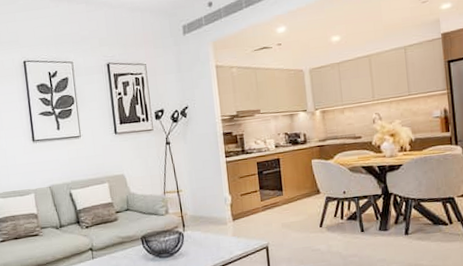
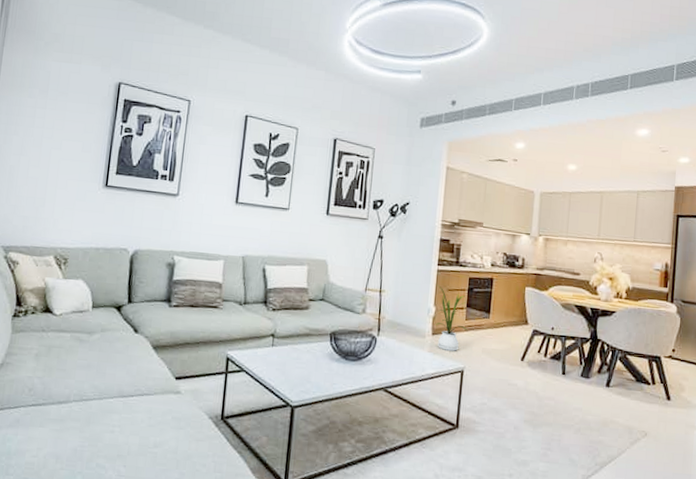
house plant: none [227,175,265,232] -> present [435,285,468,351]

